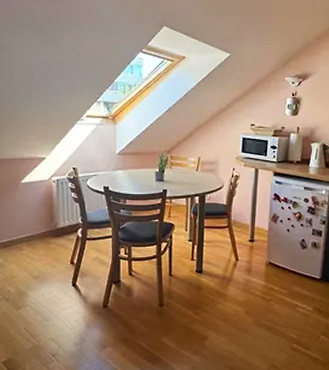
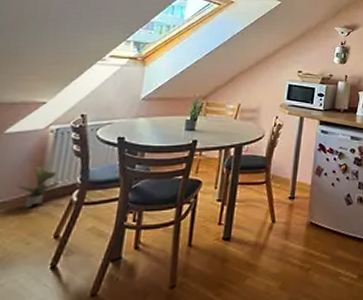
potted plant: none [37,209,67,241] -> present [16,166,59,209]

